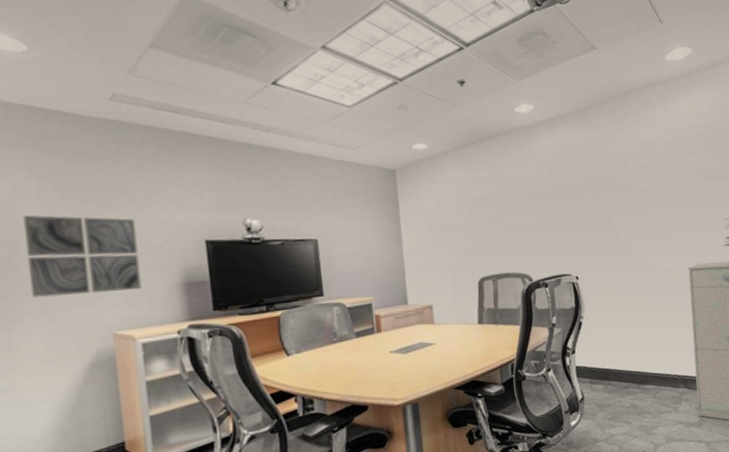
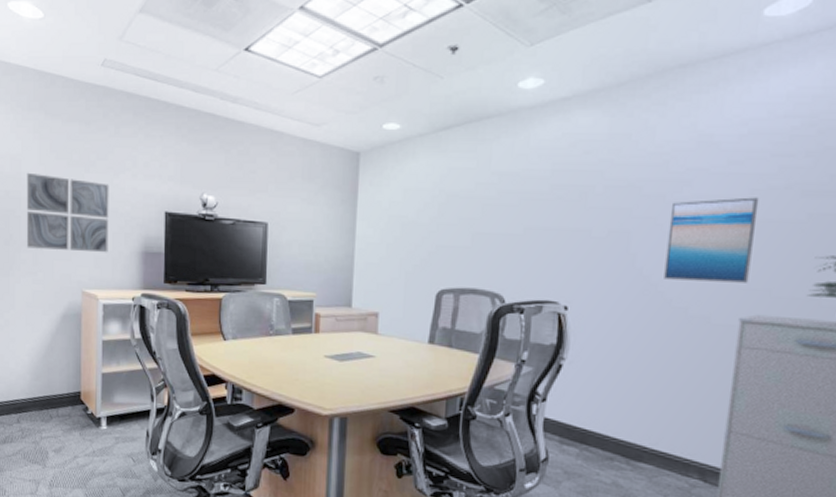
wall art: none [633,182,689,247] -> present [664,197,760,283]

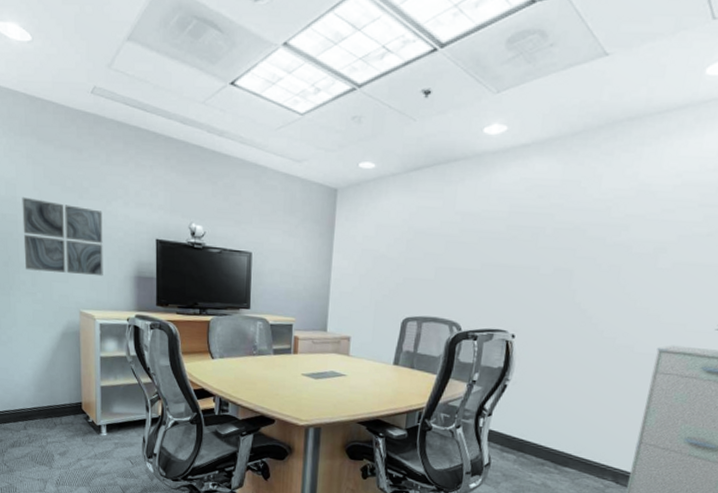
wall art: present [664,197,760,283] -> none [598,242,685,318]

